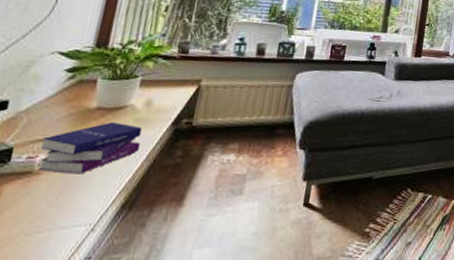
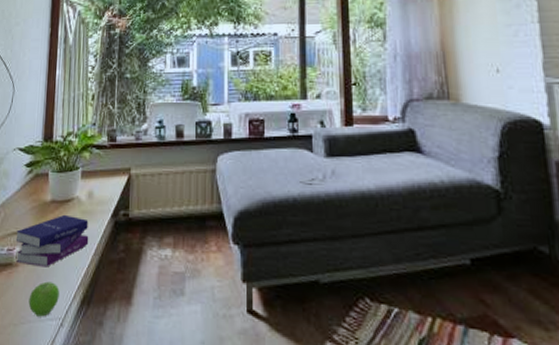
fruit: none [49,188,95,224] -> present [28,281,59,317]

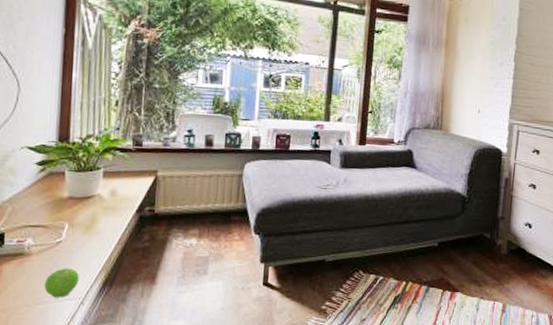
book: present [15,214,89,267] -> none [27,209,112,256]

